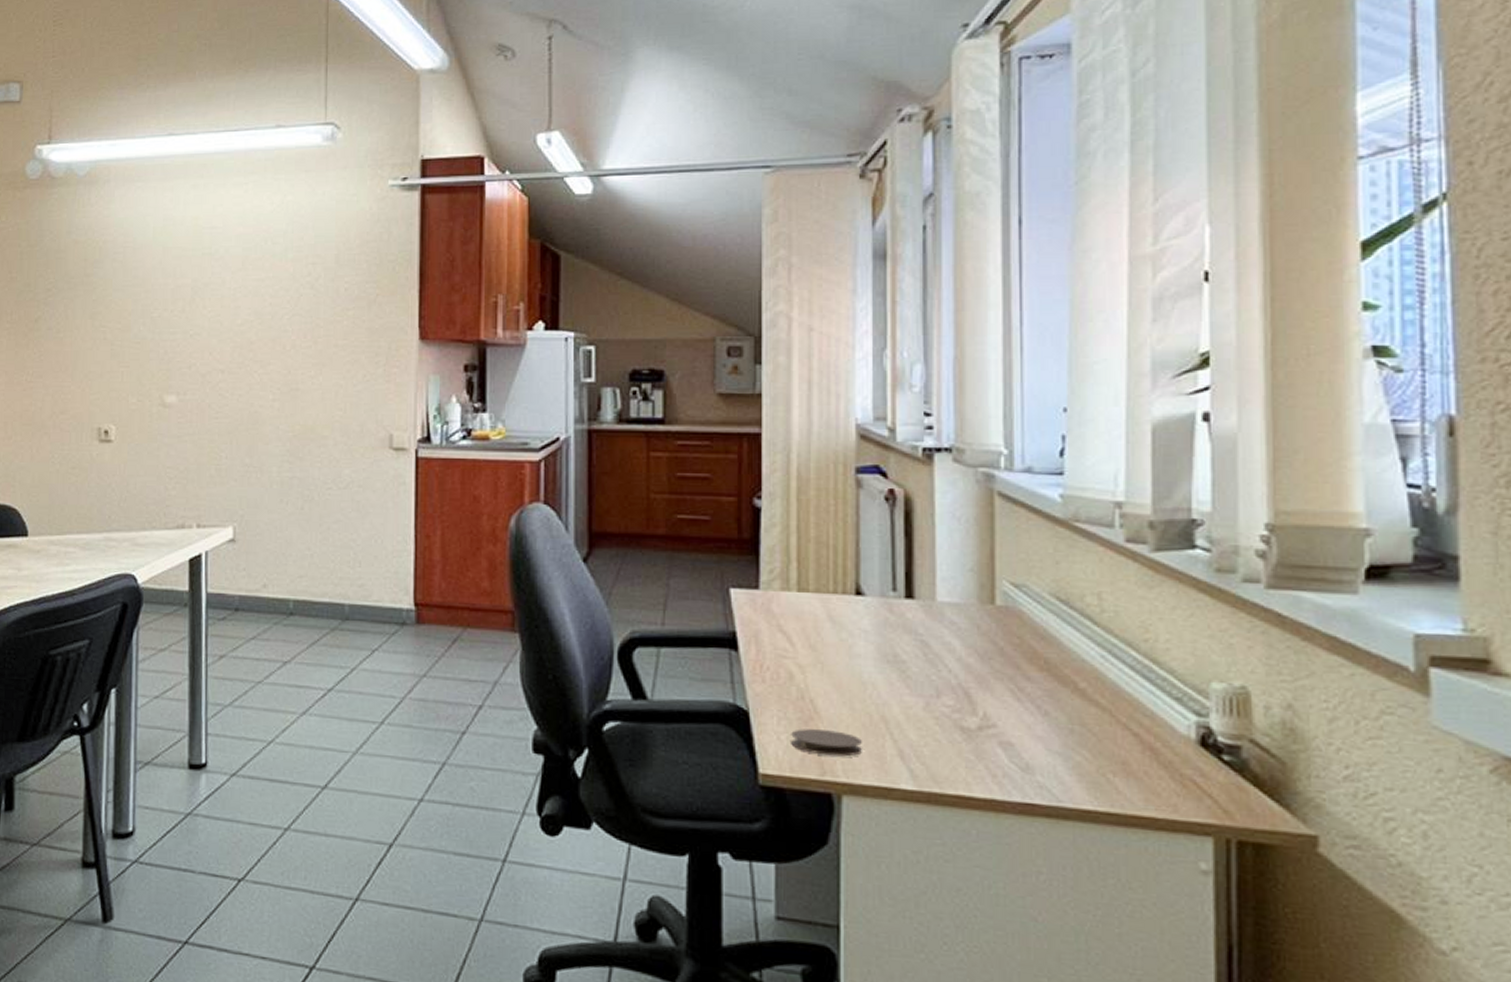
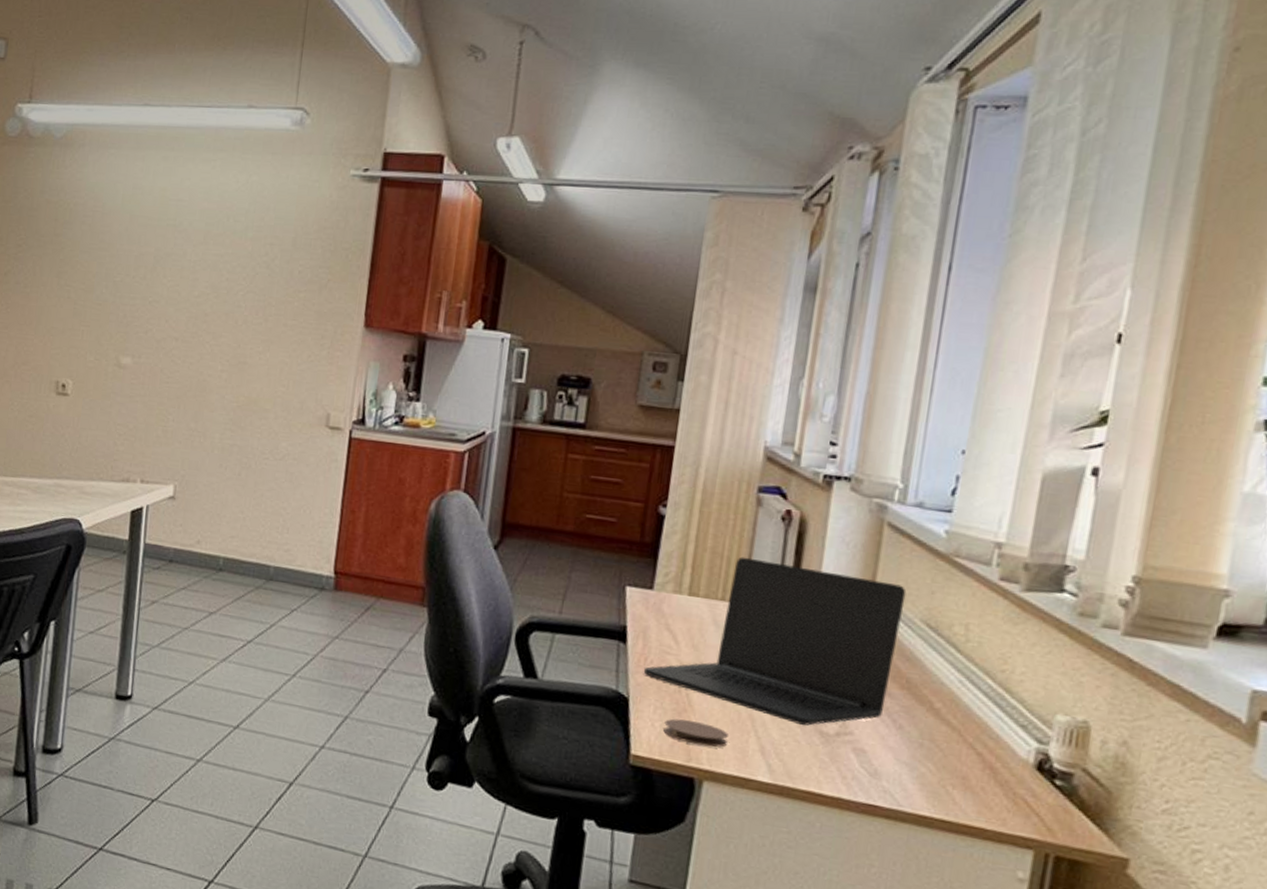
laptop: none [760,544,1029,723] -> present [643,556,907,726]

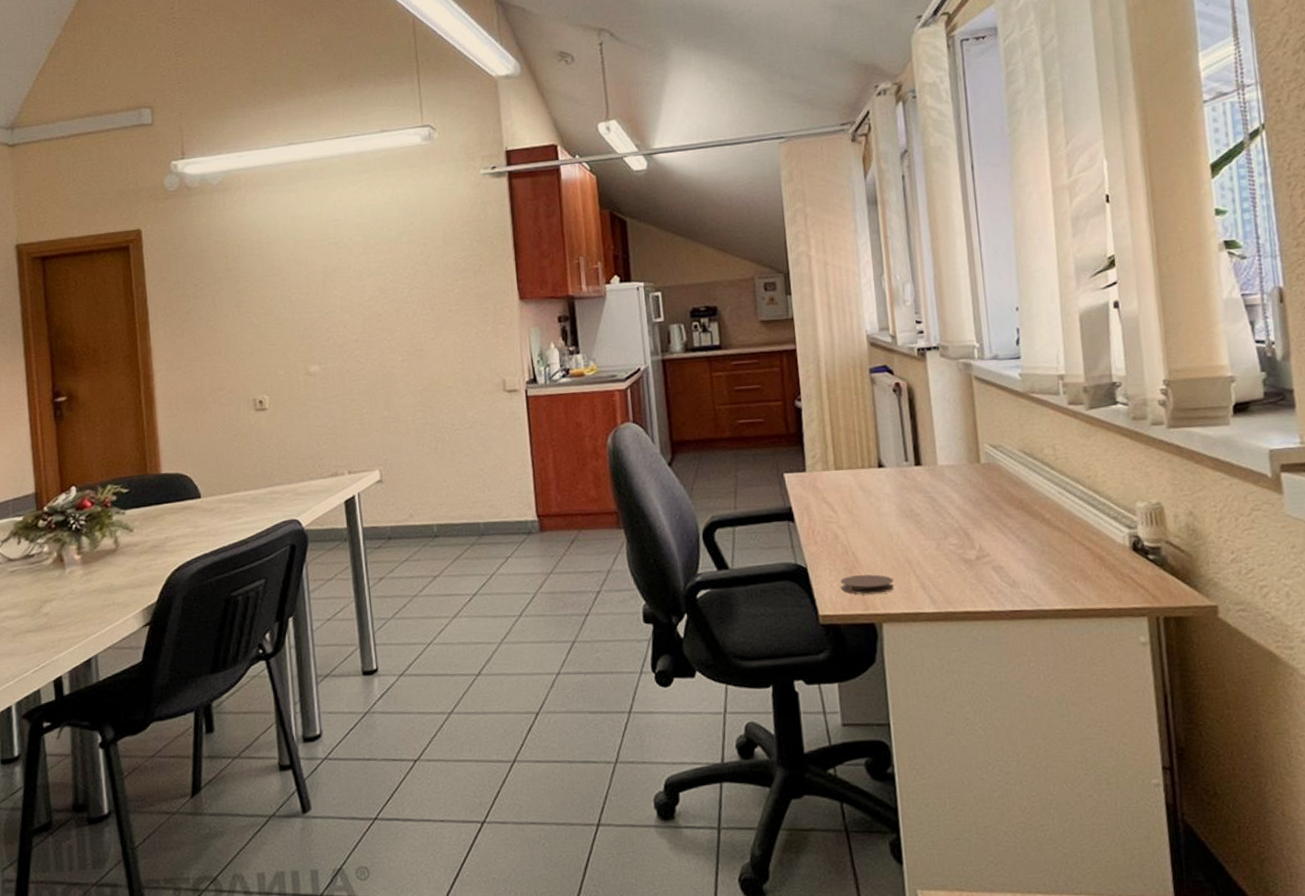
laptop: present [643,556,907,726] -> none [813,425,1008,558]

